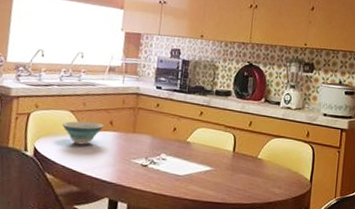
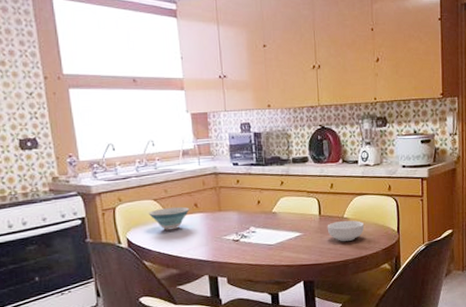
cereal bowl: none [239,161,278,184] -> present [327,220,365,242]

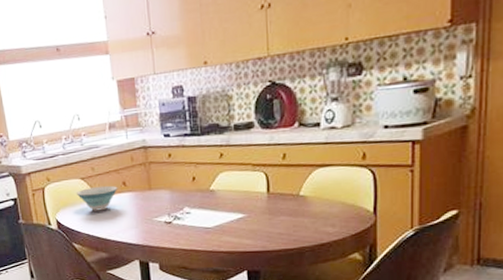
cereal bowl: present [327,220,365,242] -> none [277,198,328,225]

